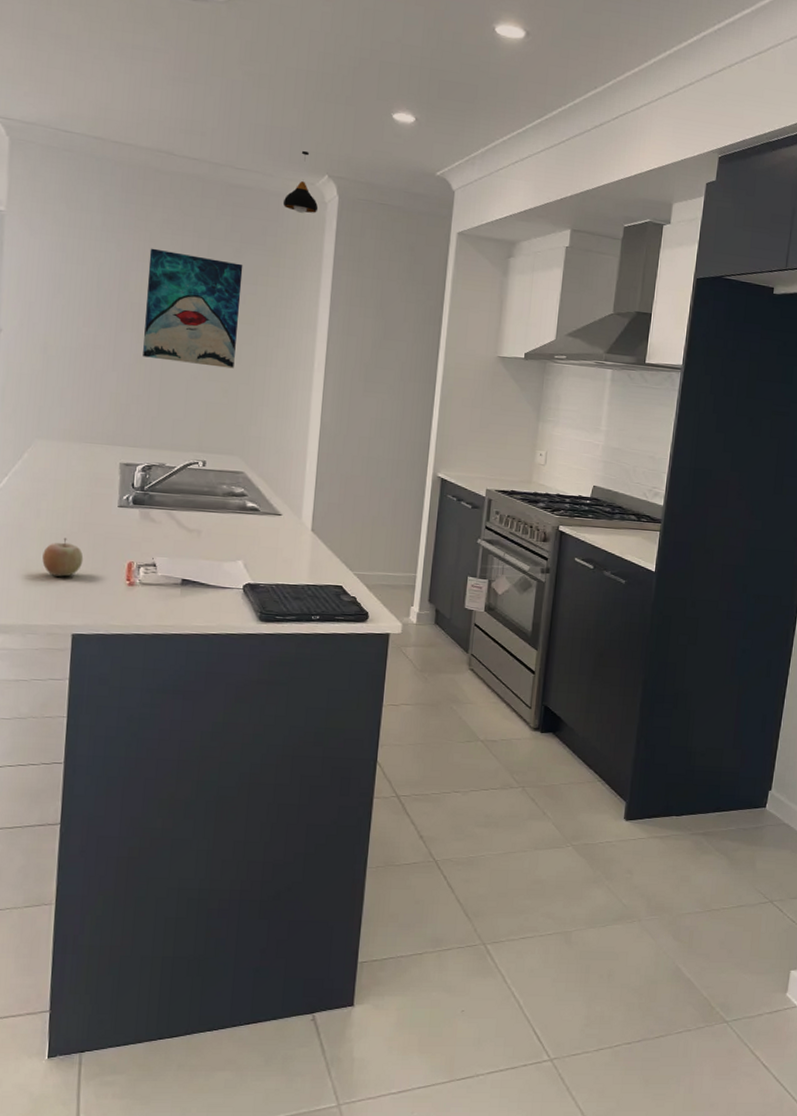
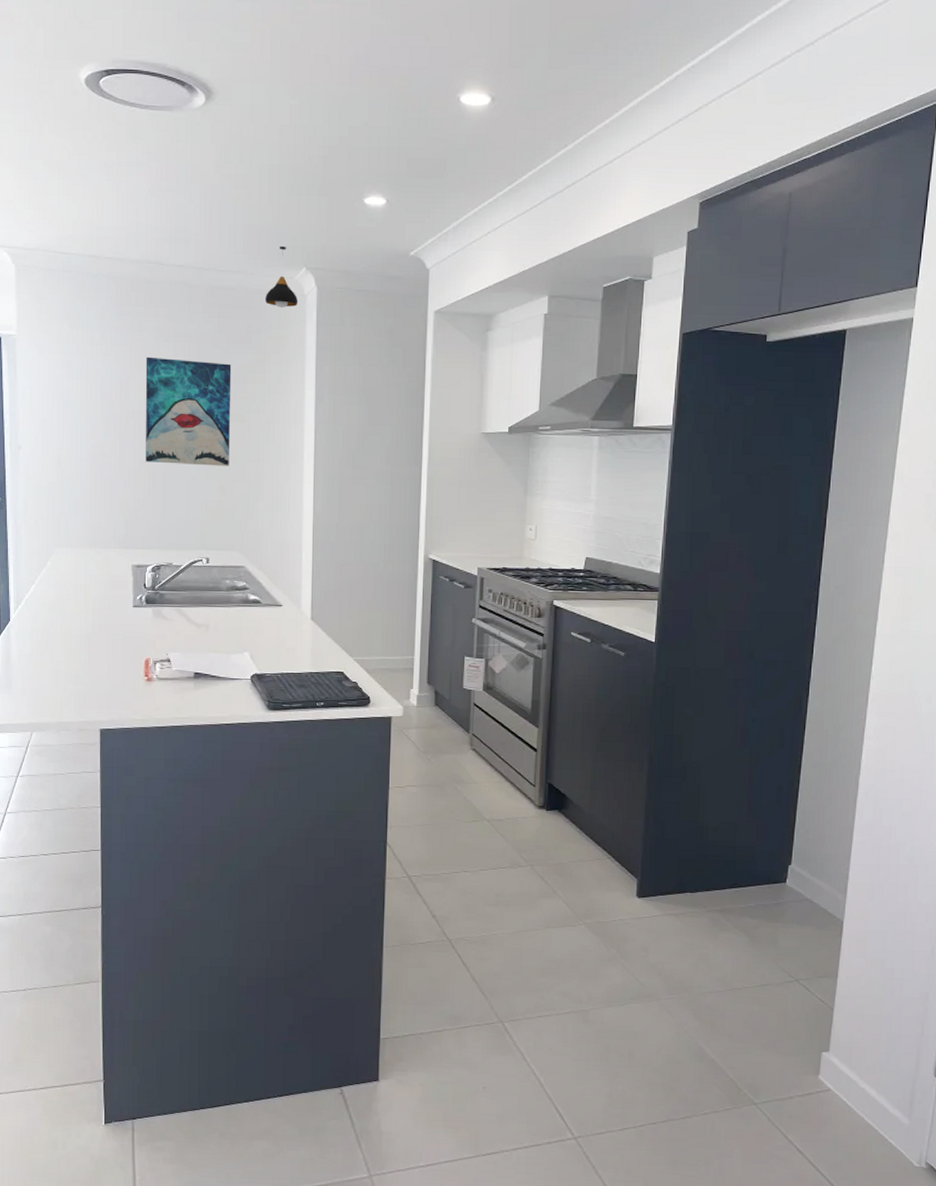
fruit: present [42,537,84,577] -> none [70,638,106,676]

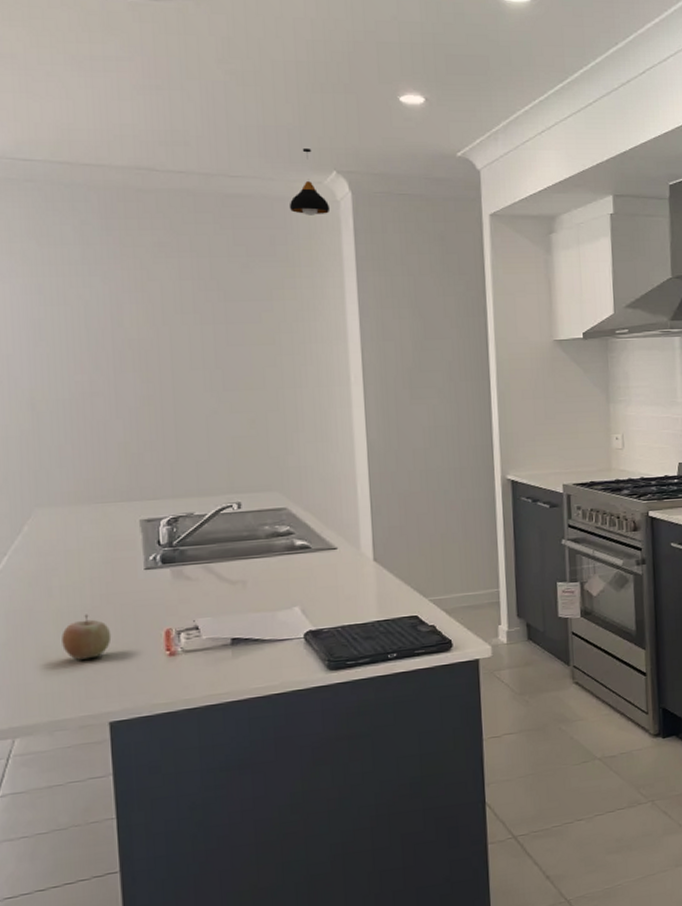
fruit: none [70,638,106,676] -> present [62,614,112,660]
wall art: present [145,356,232,467] -> none [142,276,259,398]

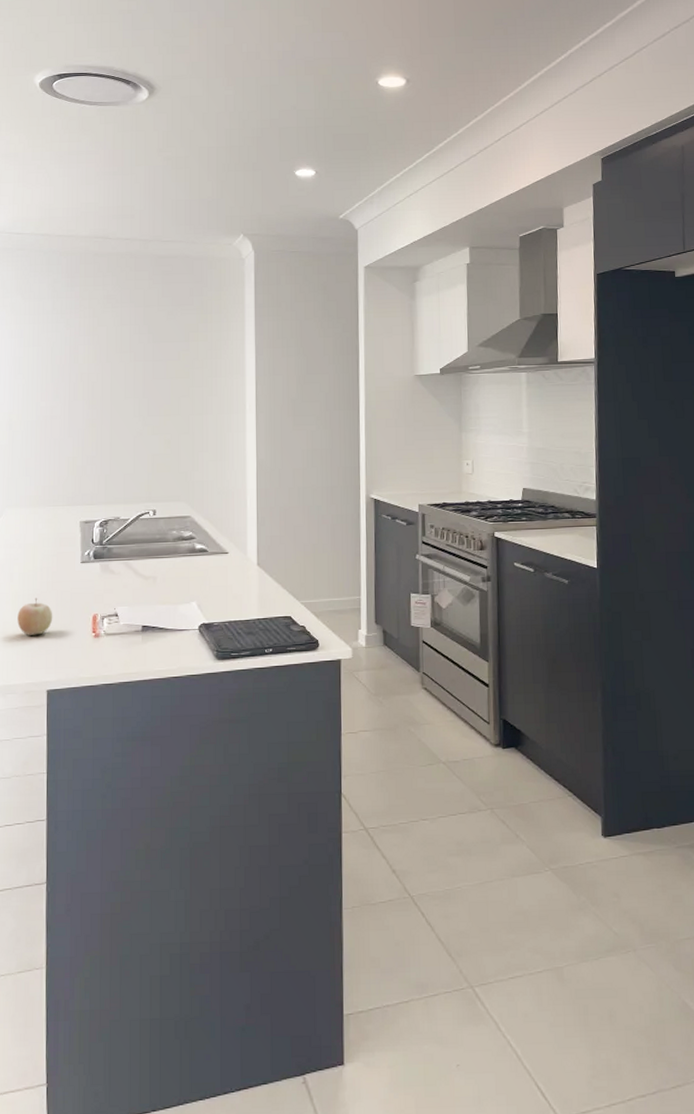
pendant light: present [289,147,331,215] -> none [205,216,237,271]

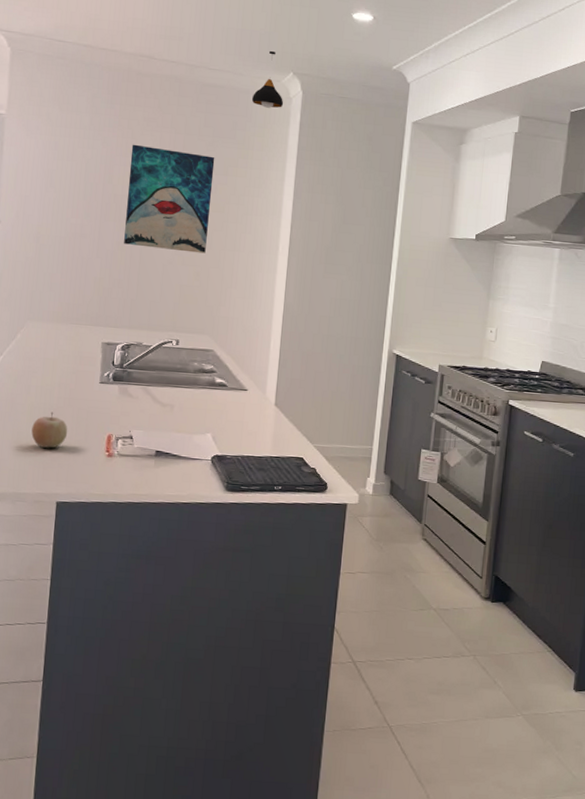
wall art: none [93,322,176,422] -> present [124,144,215,254]
pendant light: none [205,216,237,271] -> present [251,50,284,108]

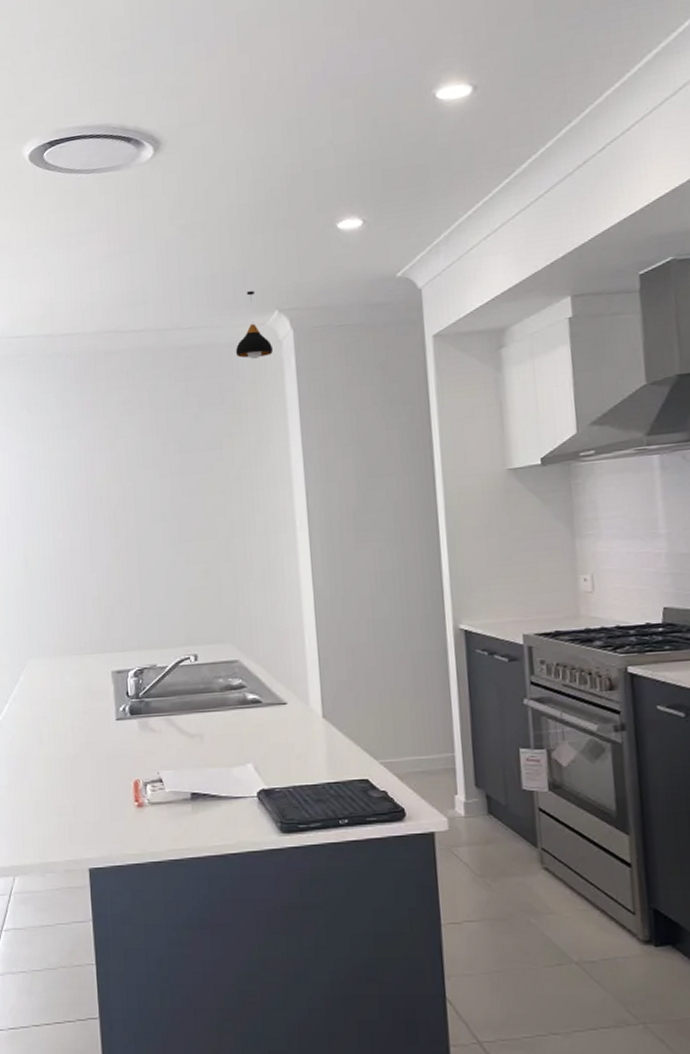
fruit: present [31,411,68,448] -> none [50,761,90,806]
wall art: present [124,144,215,254] -> none [110,429,211,552]

